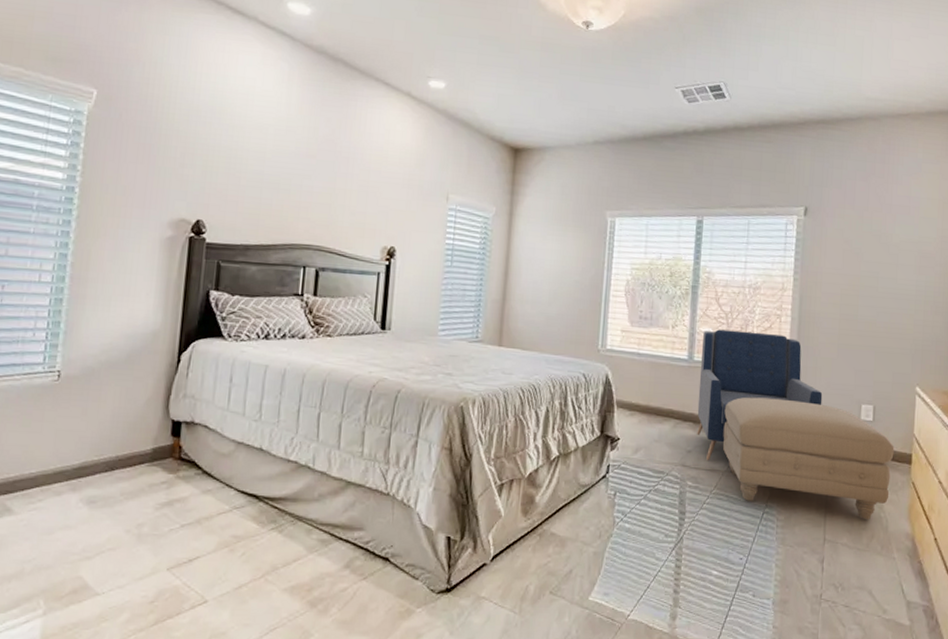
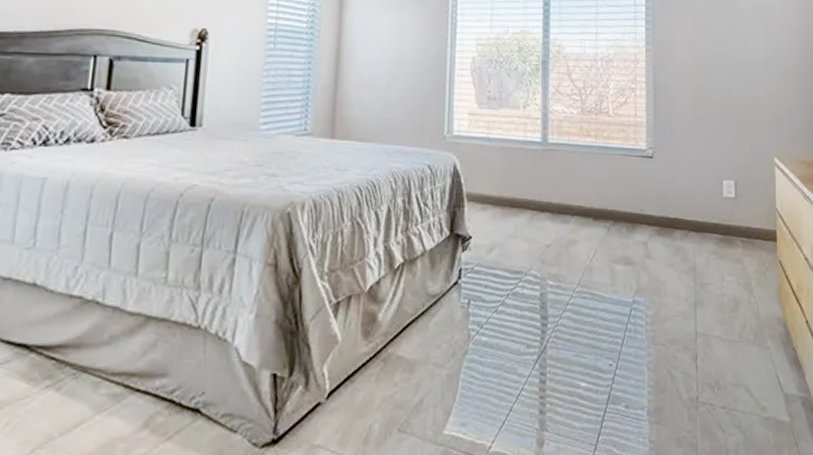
armchair: present [697,329,823,460] -> none [554,107,683,254]
ottoman: present [723,397,894,521] -> none [583,179,759,308]

